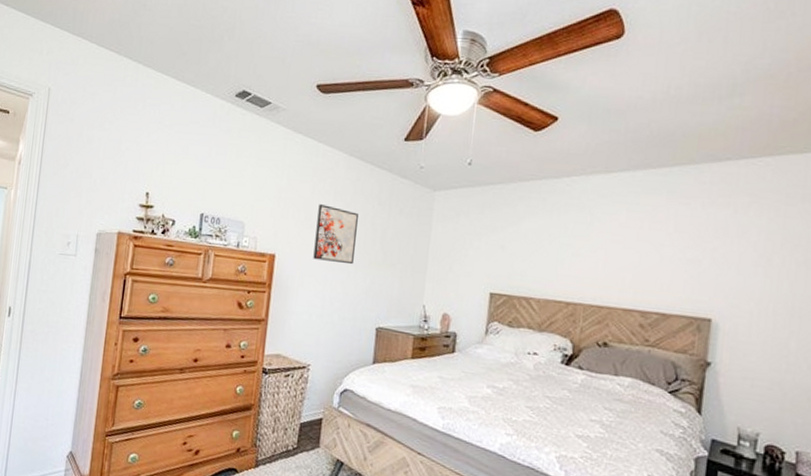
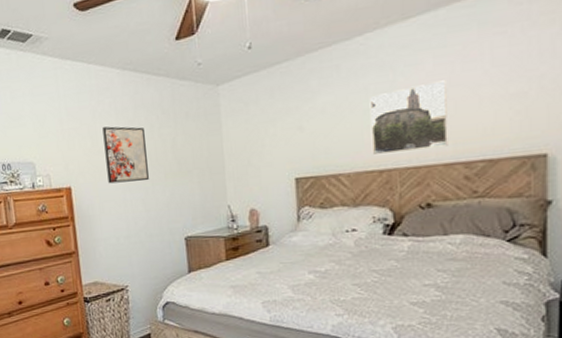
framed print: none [562,233,635,293] -> present [369,80,448,156]

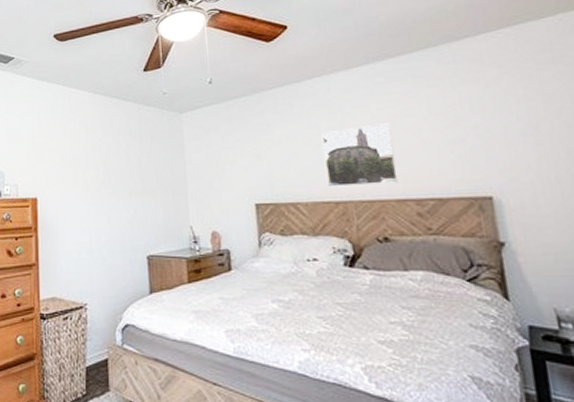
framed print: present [102,126,149,184] -> none [72,143,114,197]

